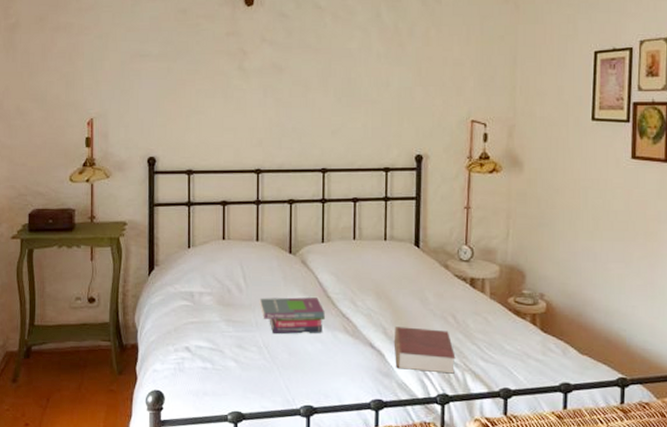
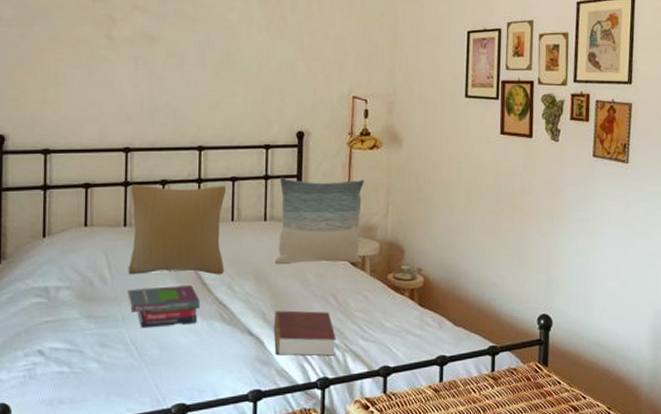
pillow: none [260,203,349,290] -> present [128,184,227,275]
pillow: none [394,199,483,286] -> present [274,177,364,265]

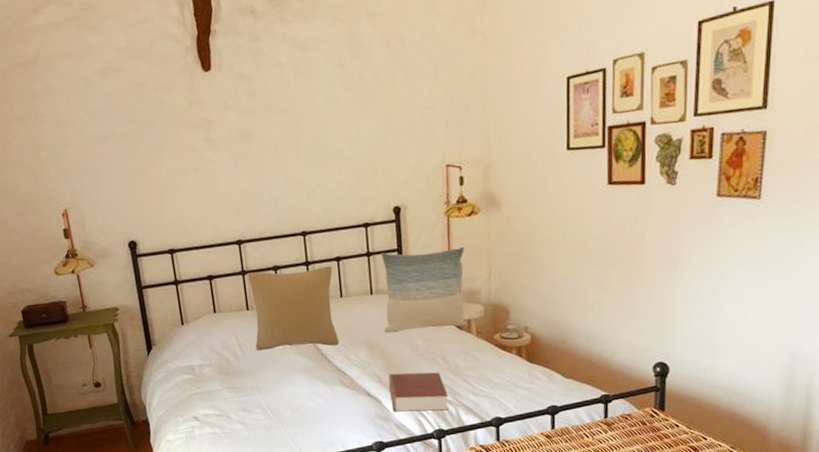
books: present [126,285,200,327] -> none [257,356,321,394]

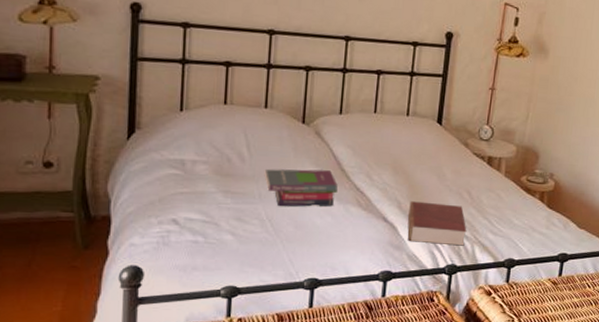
pillow: present [247,266,340,351] -> none [267,67,372,163]
books: none [257,356,321,394] -> present [264,168,338,207]
pillow: present [381,246,468,334] -> none [413,75,508,165]

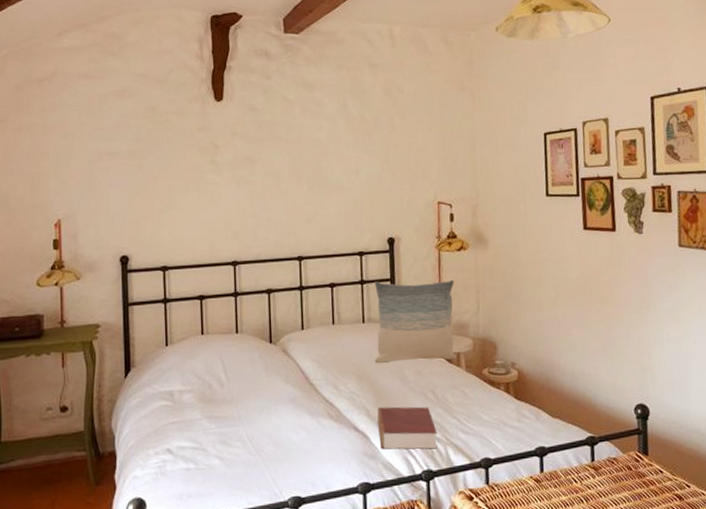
books: present [264,168,338,207] -> none [241,385,308,426]
pillow: none [413,75,508,165] -> present [374,279,457,364]

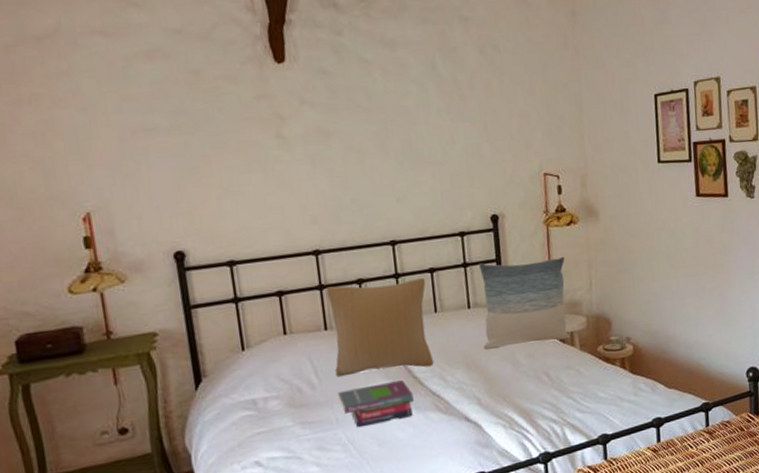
pillow: none [240,292,329,378] -> present [326,278,434,377]
books: none [241,385,308,426] -> present [336,380,414,427]
book: present [377,406,437,450] -> none [489,389,554,436]

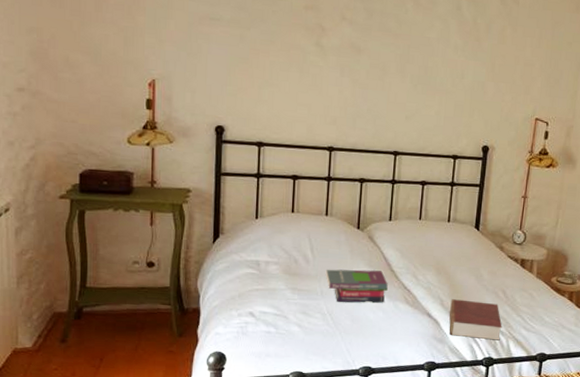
pillow: present [326,278,434,377] -> none [327,180,417,265]
pillow: present [479,256,571,351] -> none [454,185,539,266]
book: none [489,389,554,436] -> present [449,299,502,341]

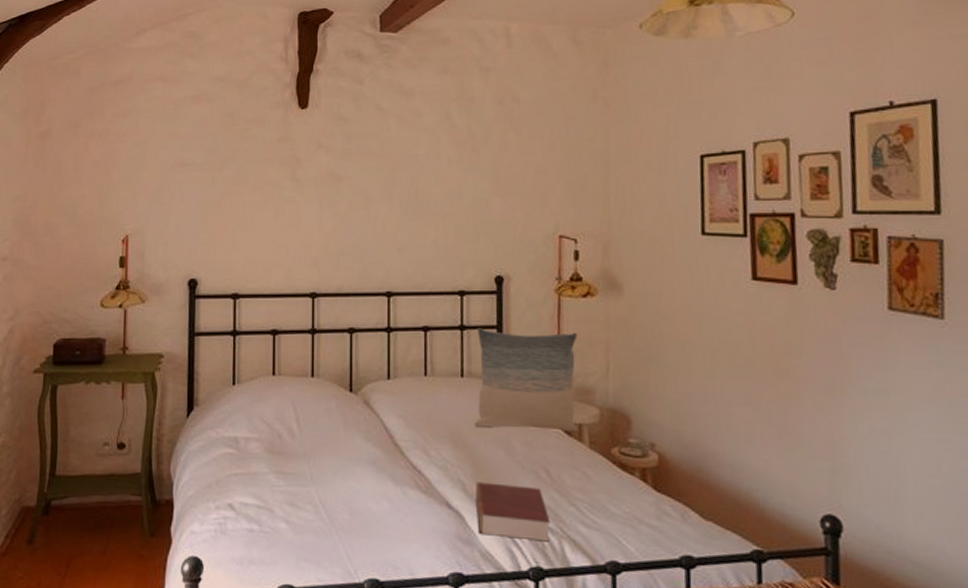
books: present [325,269,388,303] -> none [315,444,392,489]
pillow: none [454,185,539,266] -> present [474,328,579,433]

